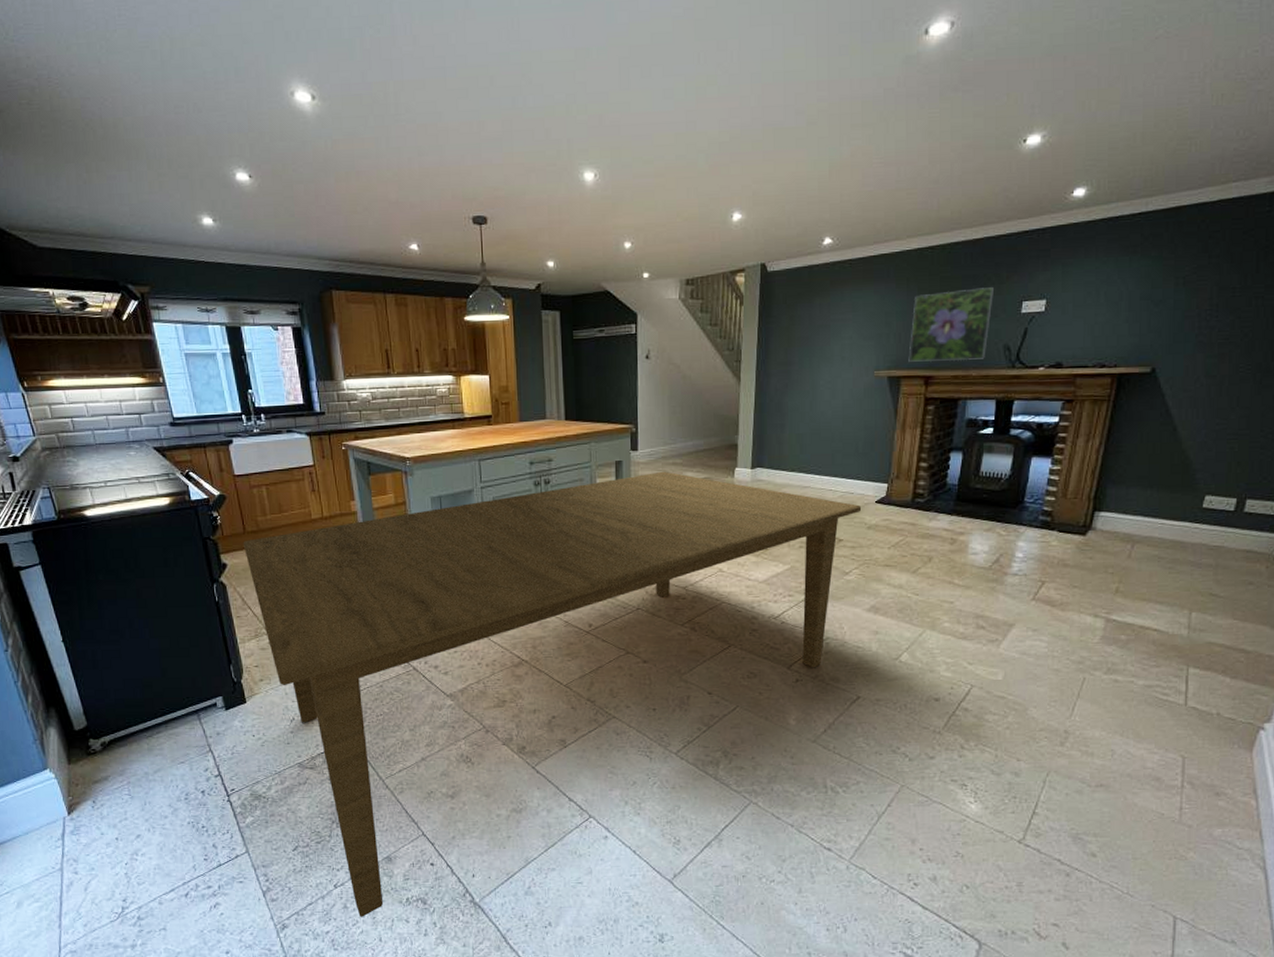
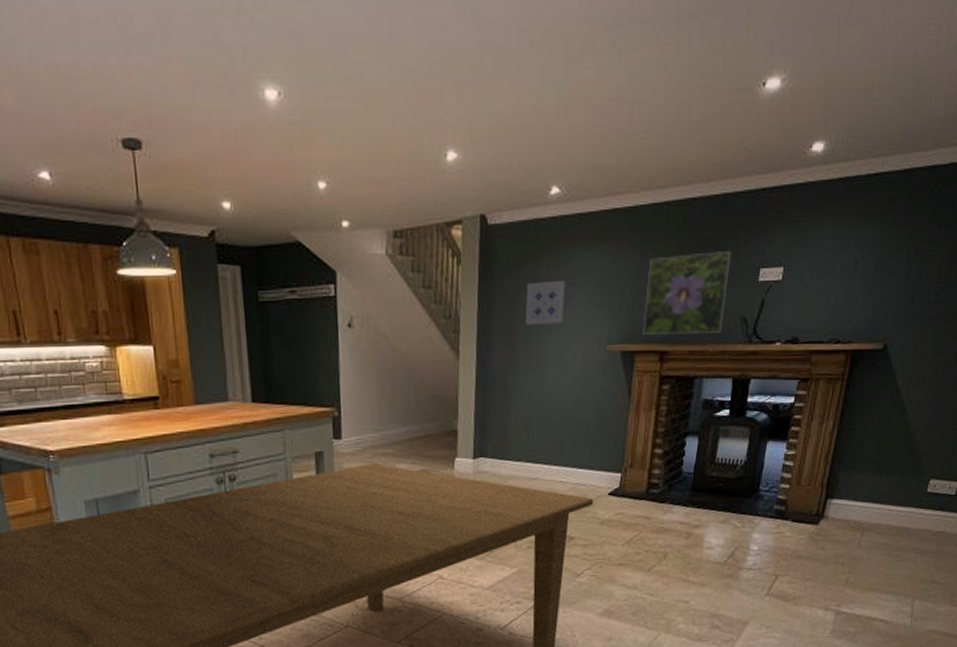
wall art: none [799,316,837,355] -> present [525,280,566,326]

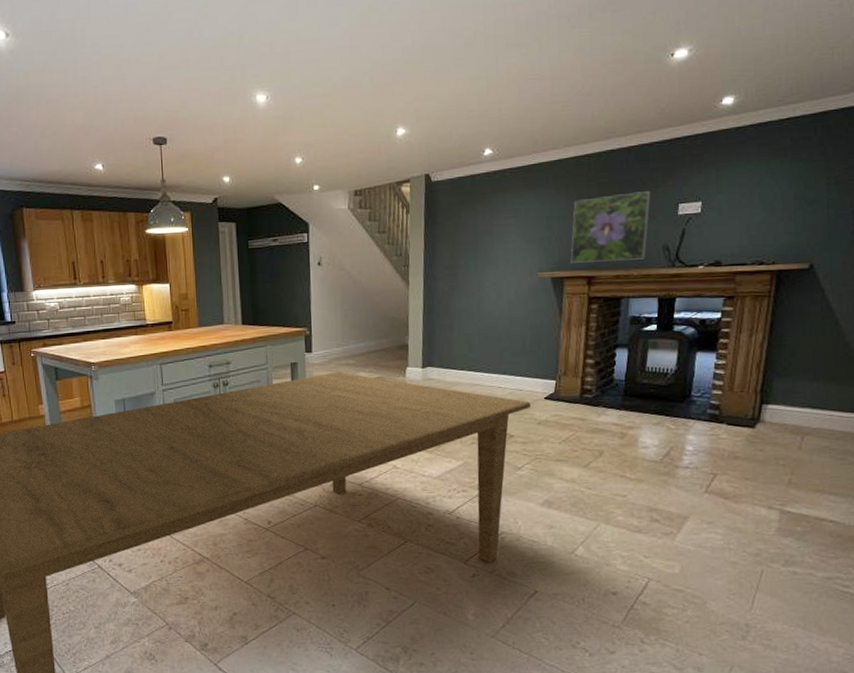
wall art: present [525,280,566,326] -> none [465,221,500,259]

